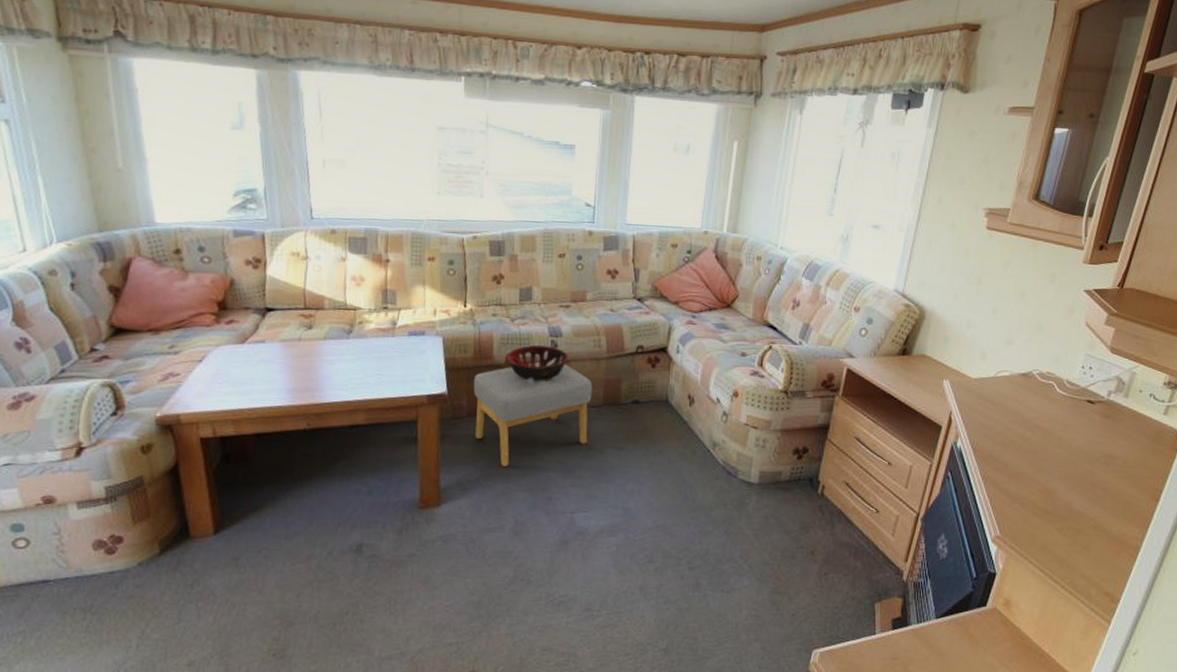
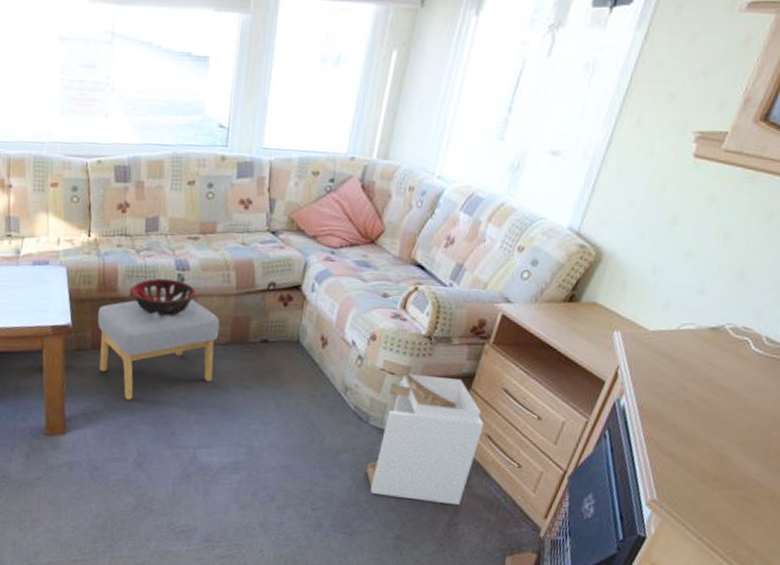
staircase: none [738,425,842,555] -> present [365,371,485,506]

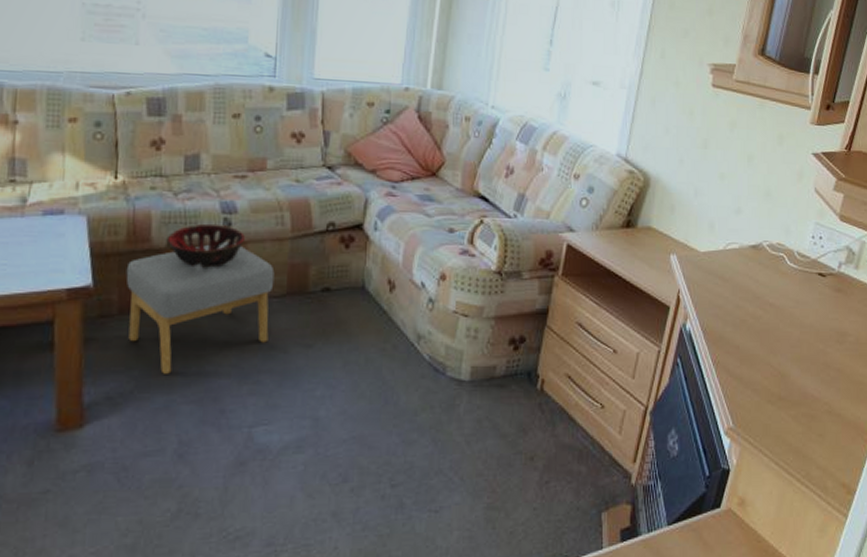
staircase: present [365,371,485,506] -> none [447,313,563,460]

